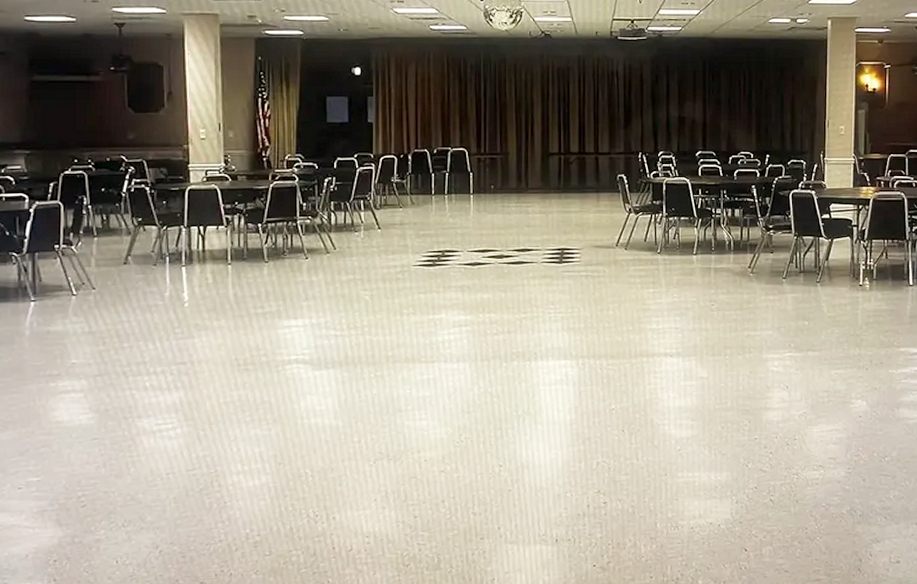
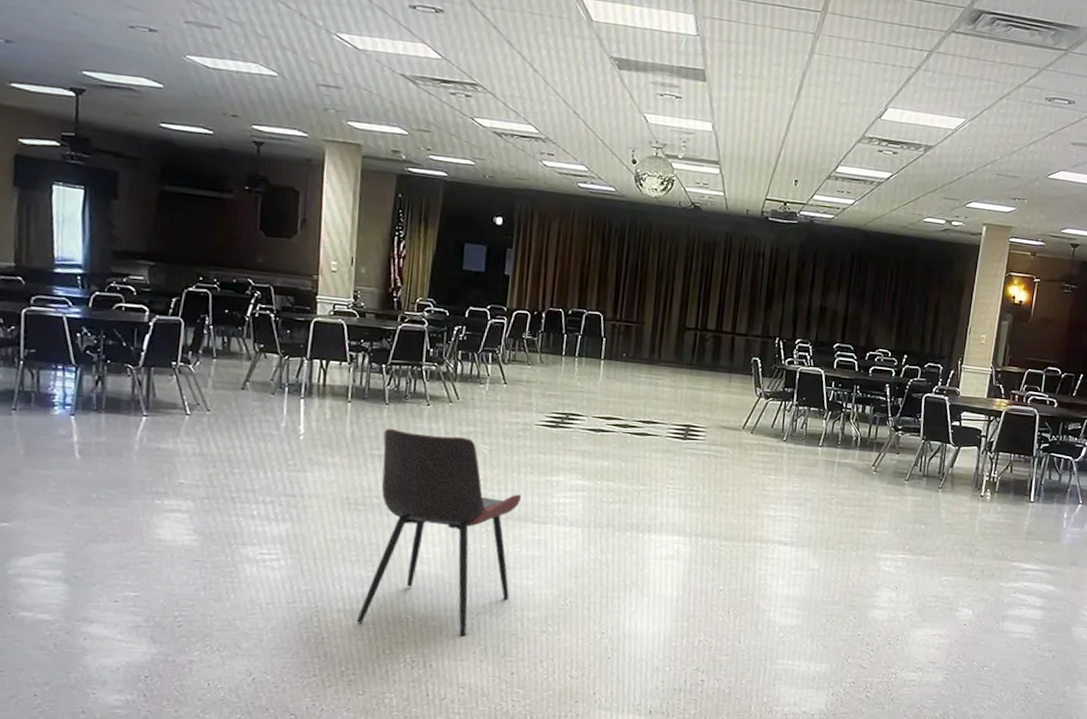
dining chair: none [257,285,407,485] -> present [357,428,522,636]

